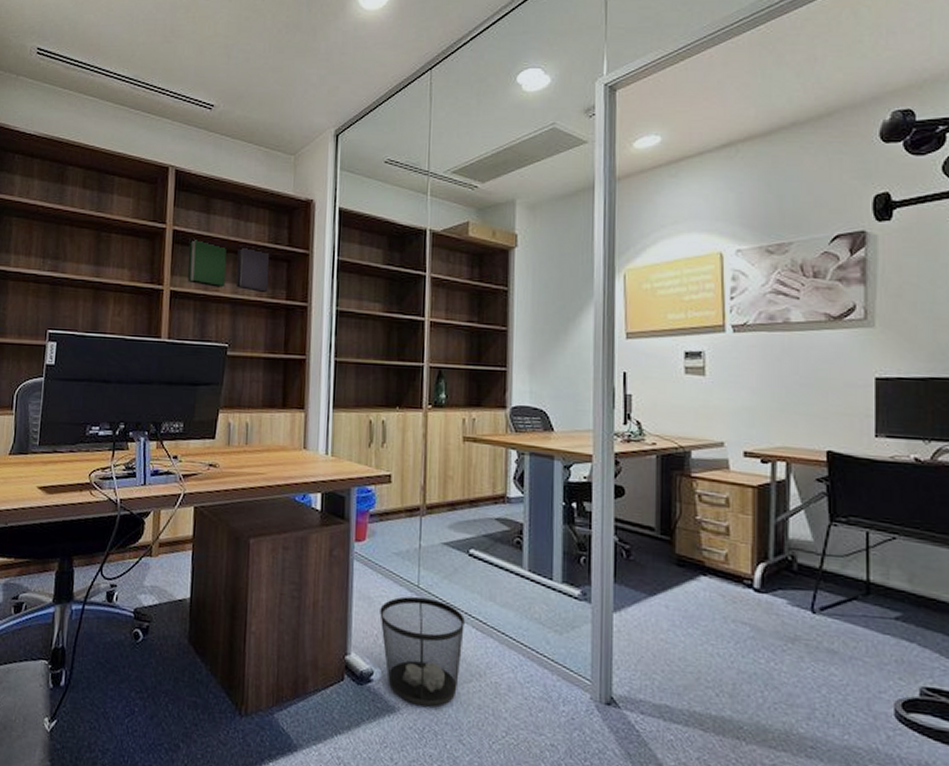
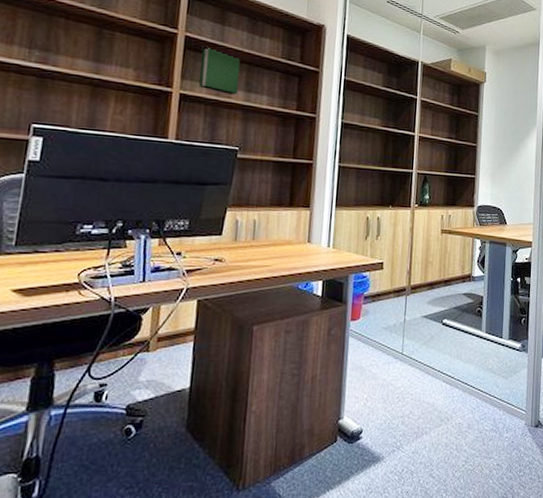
binder: present [235,245,270,293] -> none [248,57,283,103]
waste bin: present [379,596,465,708] -> none [369,362,438,452]

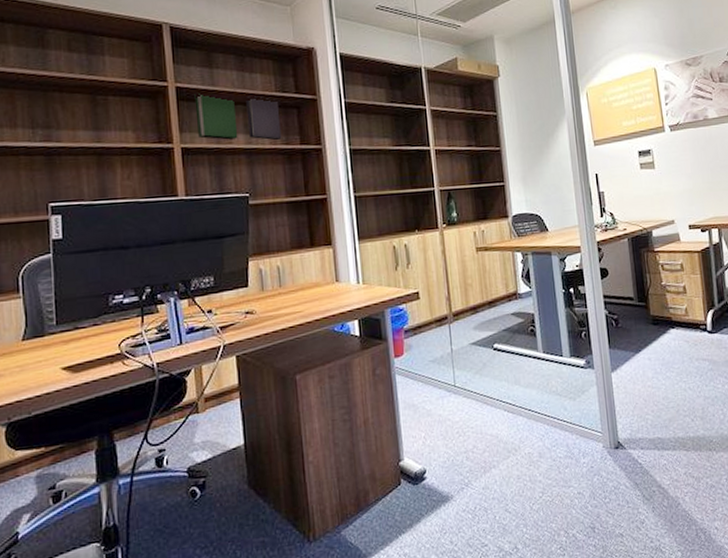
binder: none [248,57,283,103] -> present [246,96,282,141]

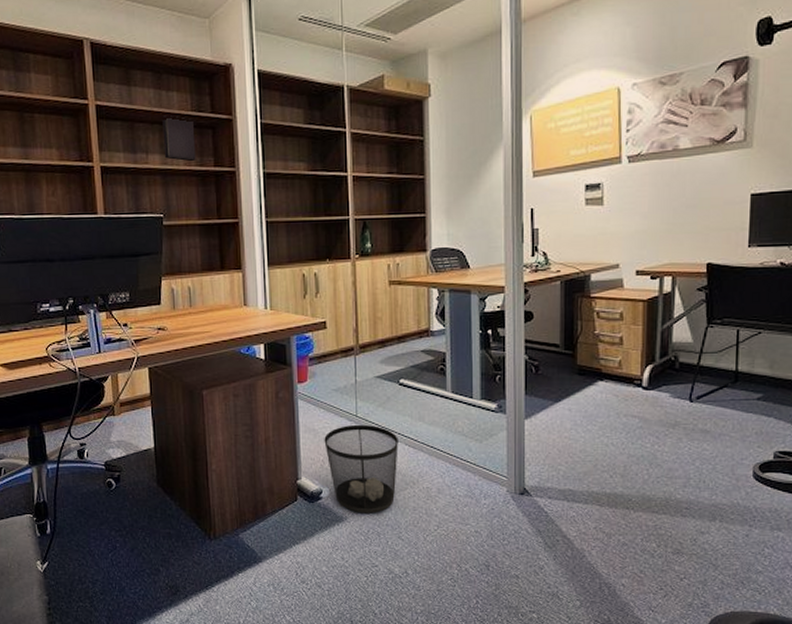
binder: present [194,94,238,140] -> none [113,112,154,160]
waste bin: none [424,394,499,490] -> present [324,424,398,513]

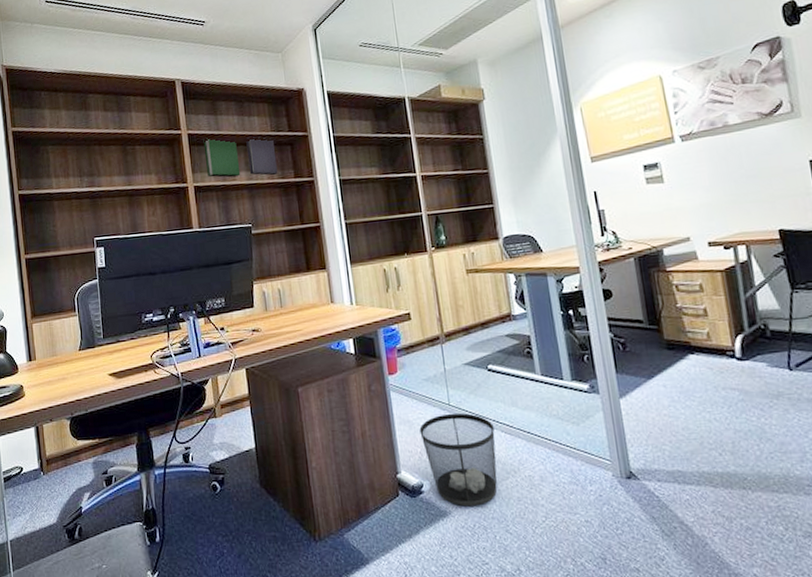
binder: none [113,112,154,160] -> present [203,138,241,178]

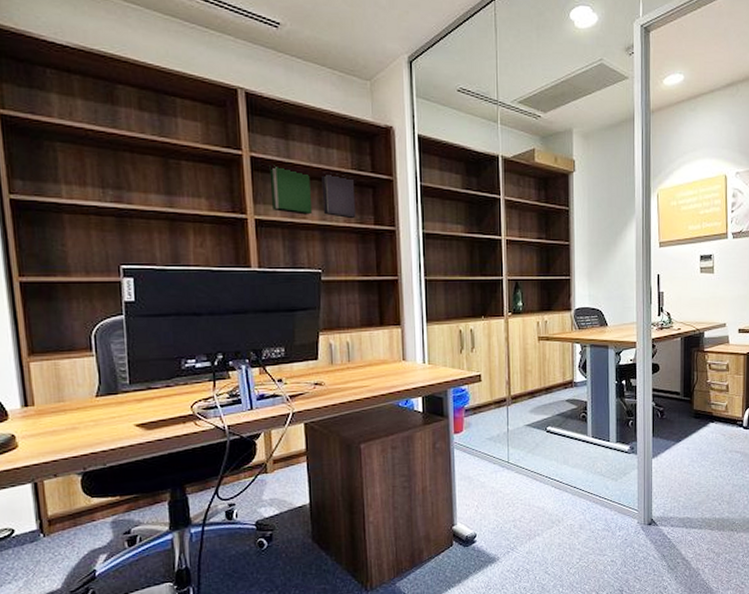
waste bin: present [419,413,498,507] -> none [478,470,546,553]

